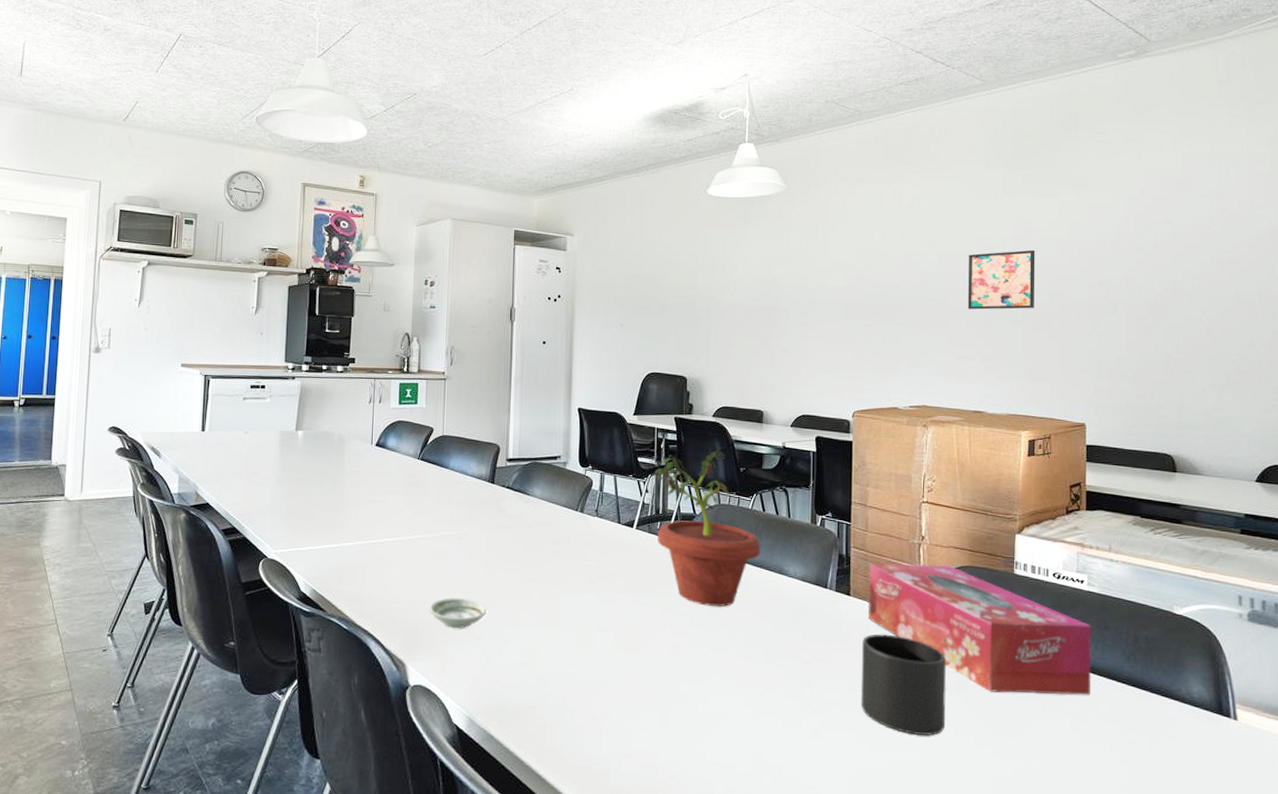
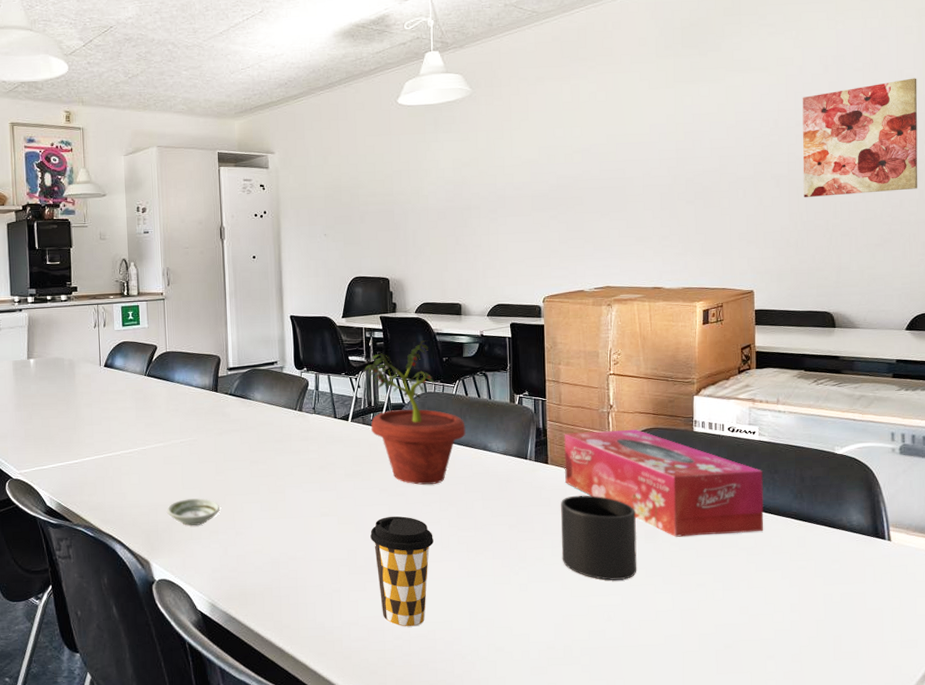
coffee cup: none [649,638,718,766] -> present [370,516,434,627]
wall art: present [967,249,1035,310] -> none [643,133,705,194]
wall art: none [1142,209,1271,329] -> present [802,78,918,197]

